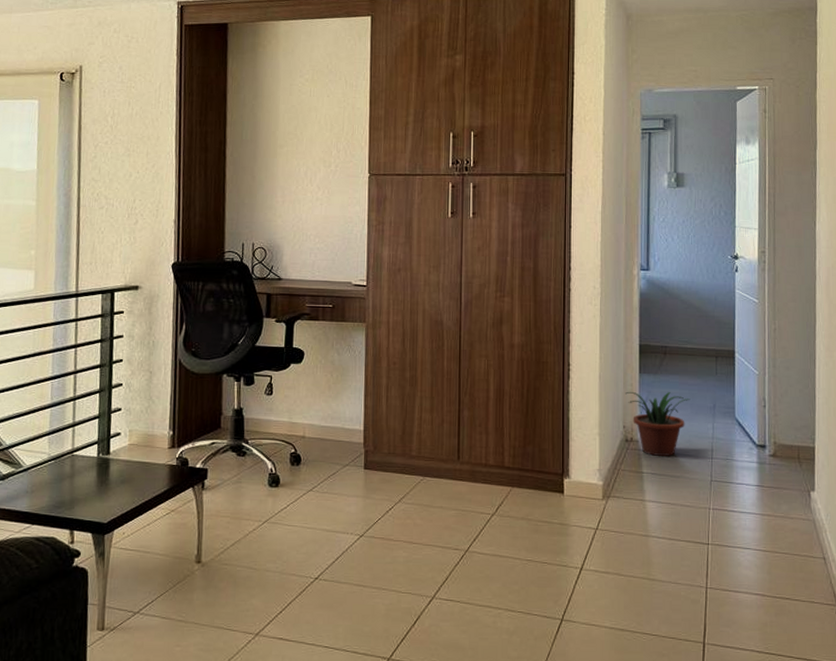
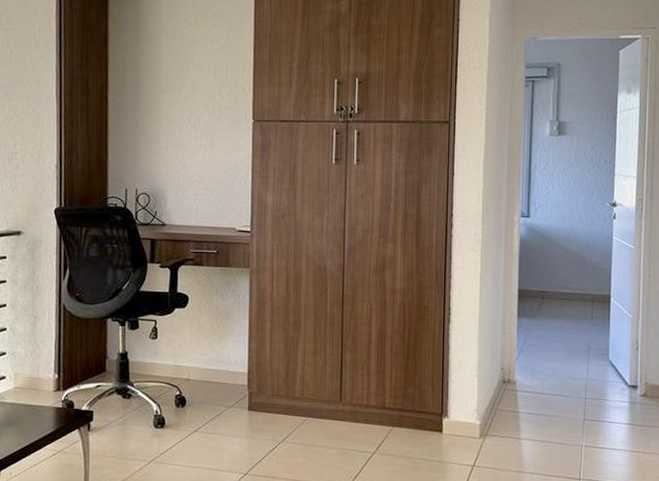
potted plant: present [626,391,691,456] -> none [504,334,567,396]

